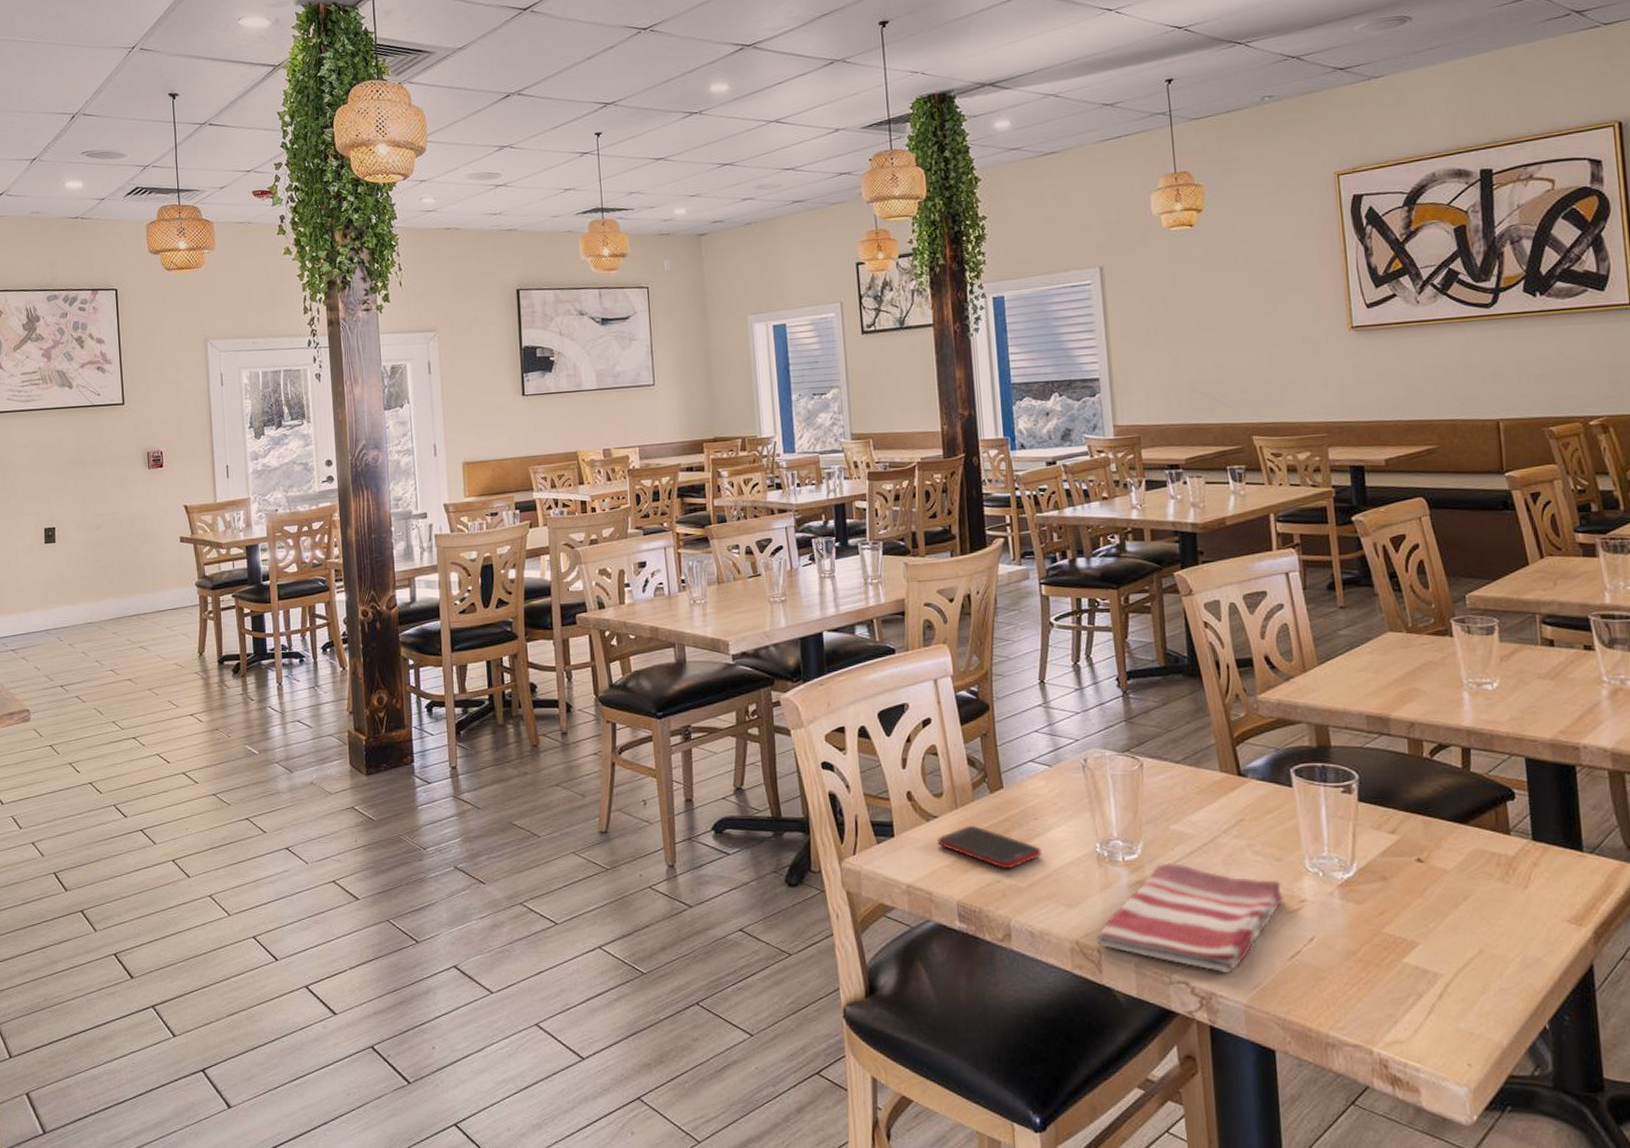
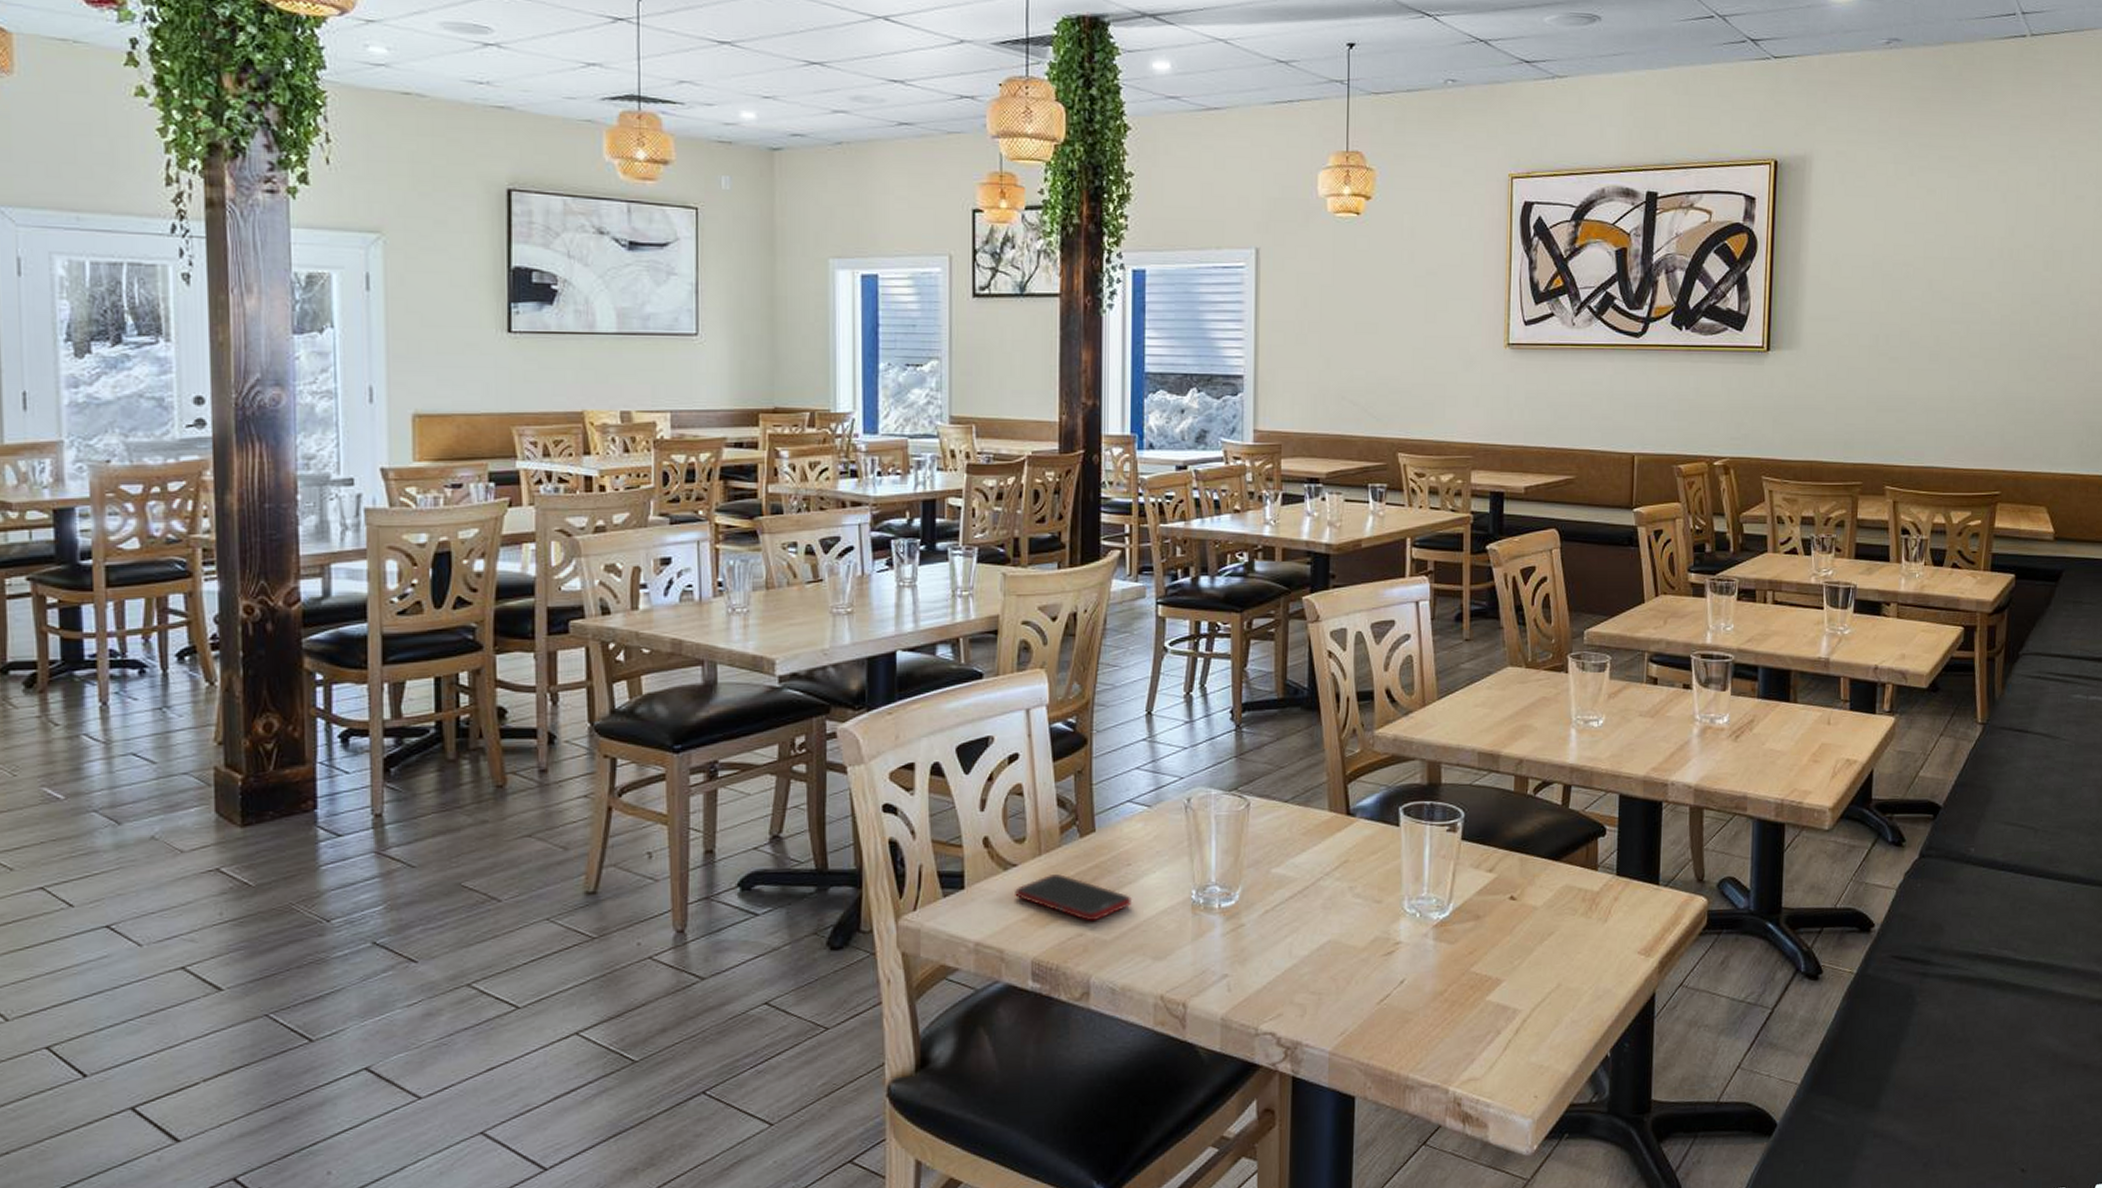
dish towel: present [1095,862,1284,974] -> none [1181,908,1379,1023]

